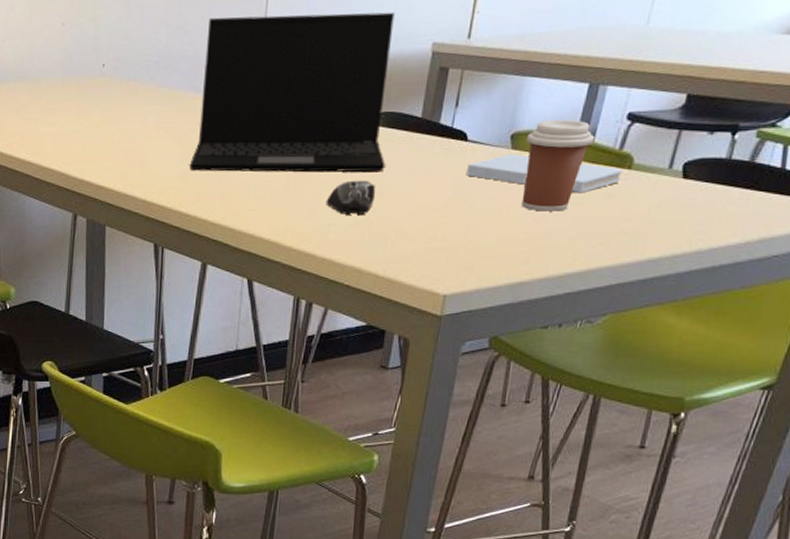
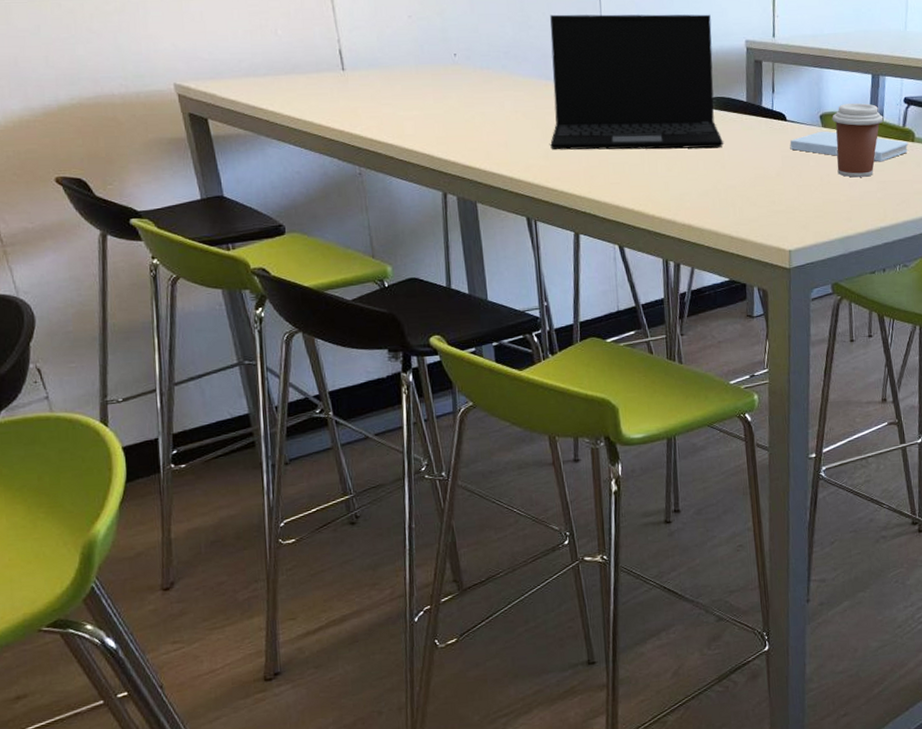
computer mouse: present [326,180,376,215] -> none [678,155,720,185]

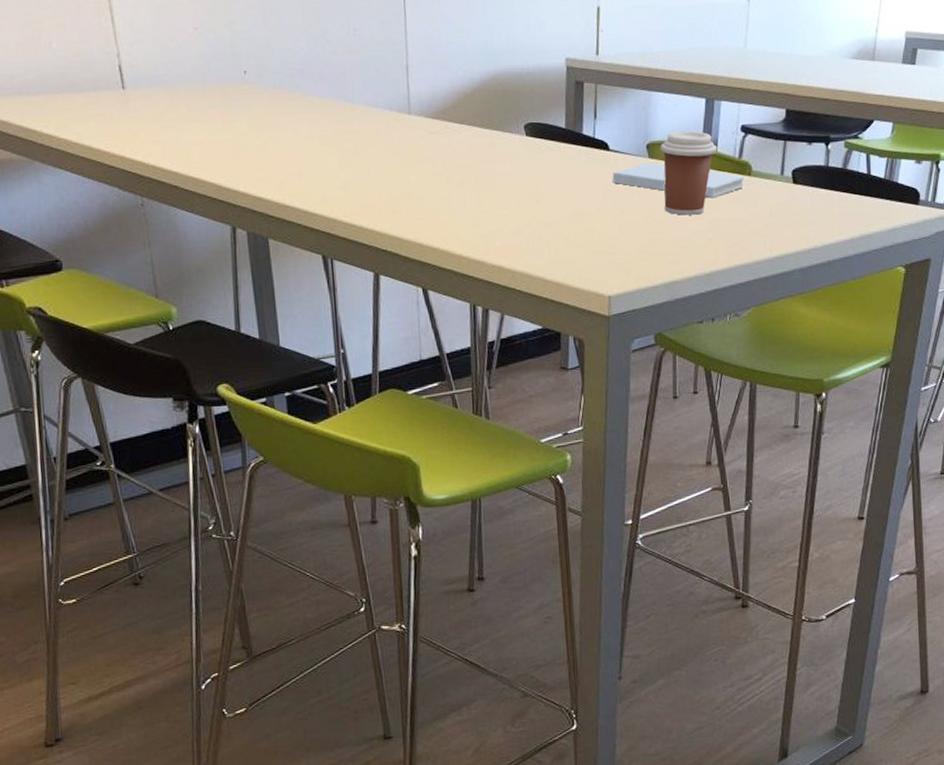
laptop: present [550,14,723,150] -> none [348,27,539,181]

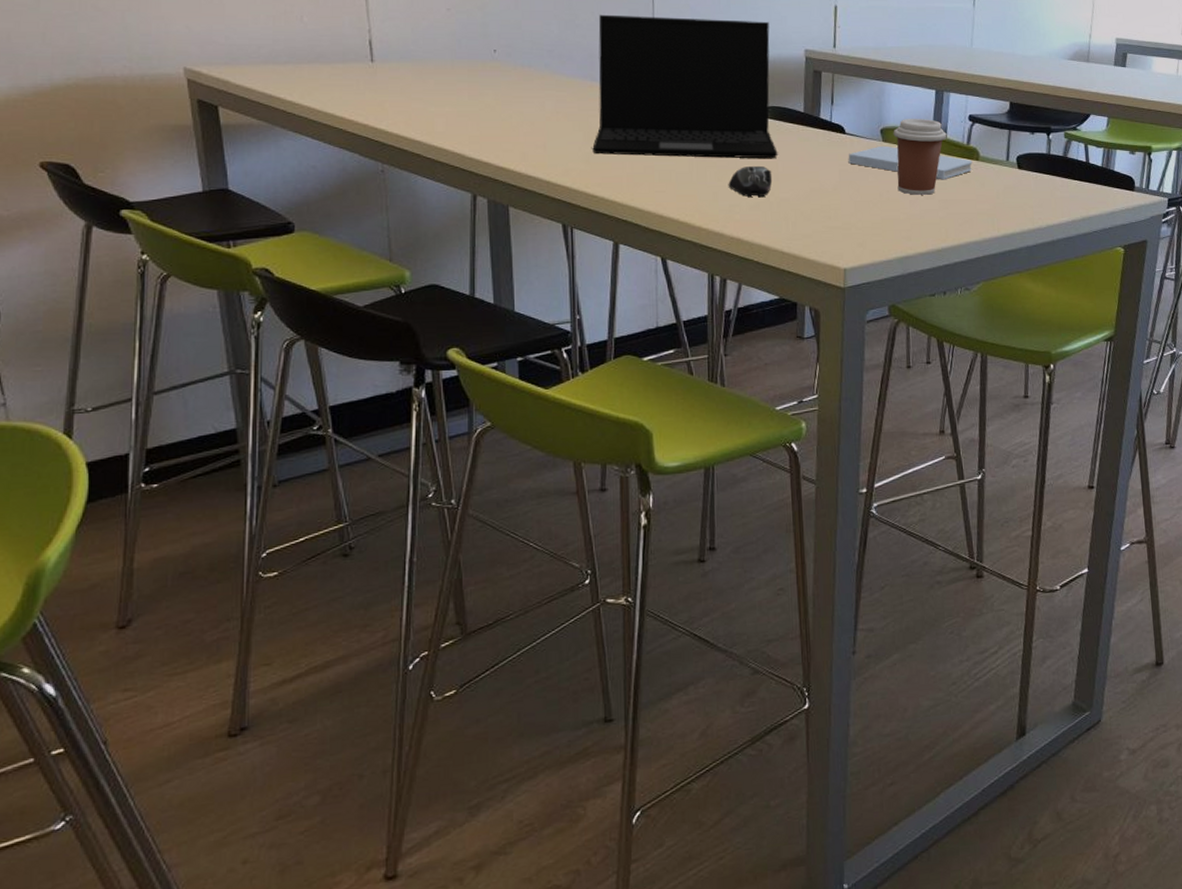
laptop: none [348,27,539,181] -> present [592,14,778,159]
computer mouse: none [488,188,534,222] -> present [728,165,773,197]

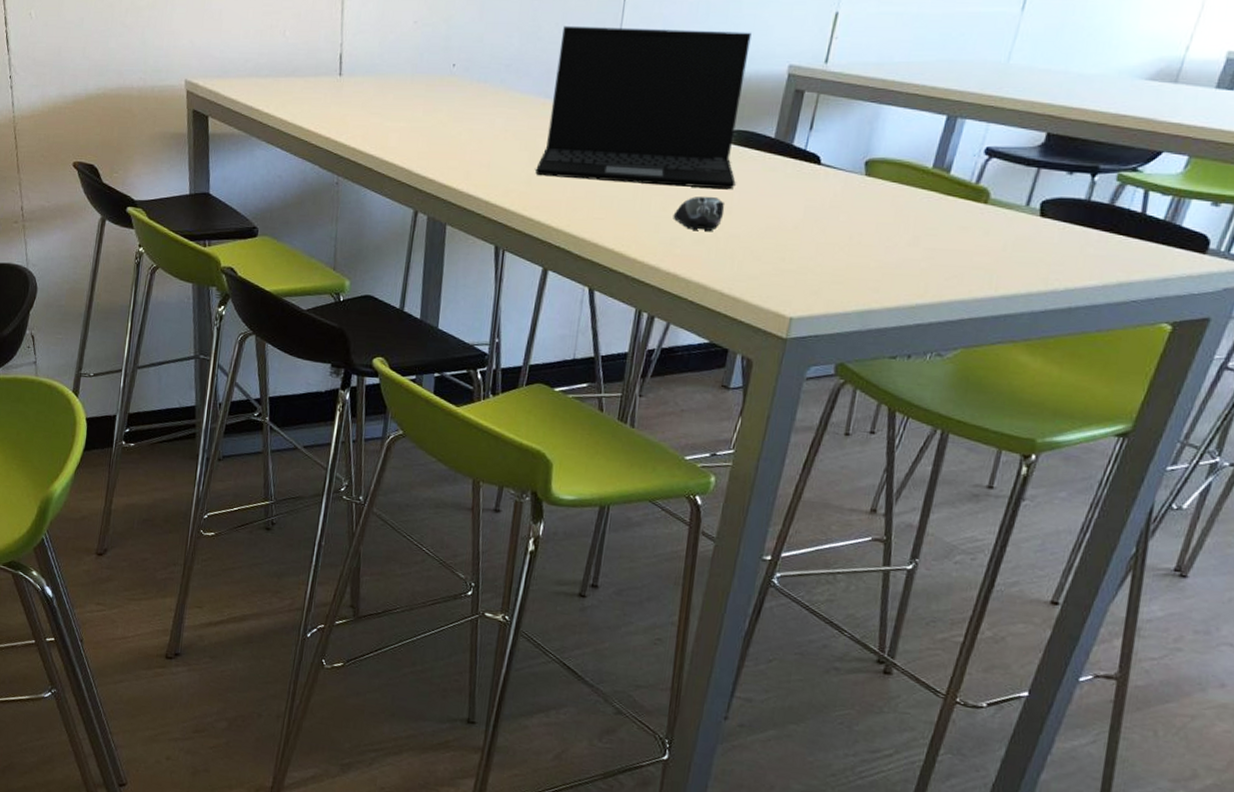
notepad: present [848,145,973,180] -> none [817,180,979,225]
coffee cup: present [893,119,947,195] -> none [873,149,951,241]

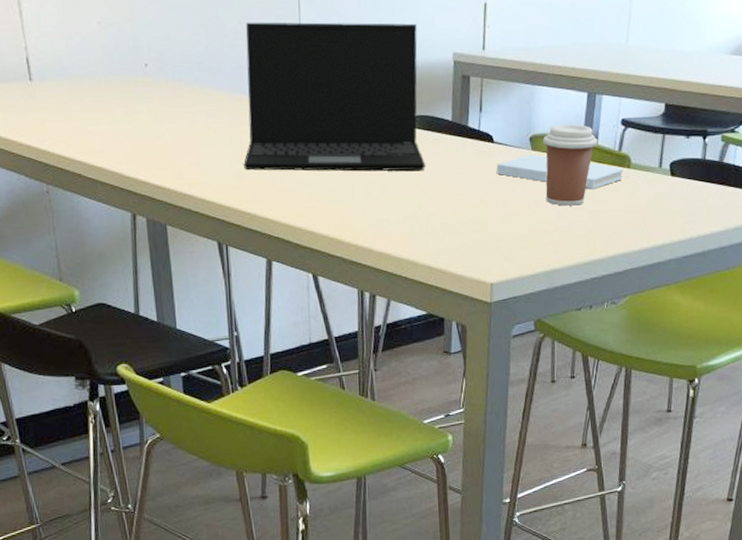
computer mouse: present [673,195,726,231] -> none [376,178,421,211]
notepad: none [817,180,979,225] -> present [496,154,624,190]
coffee cup: none [873,149,951,241] -> present [542,124,598,206]

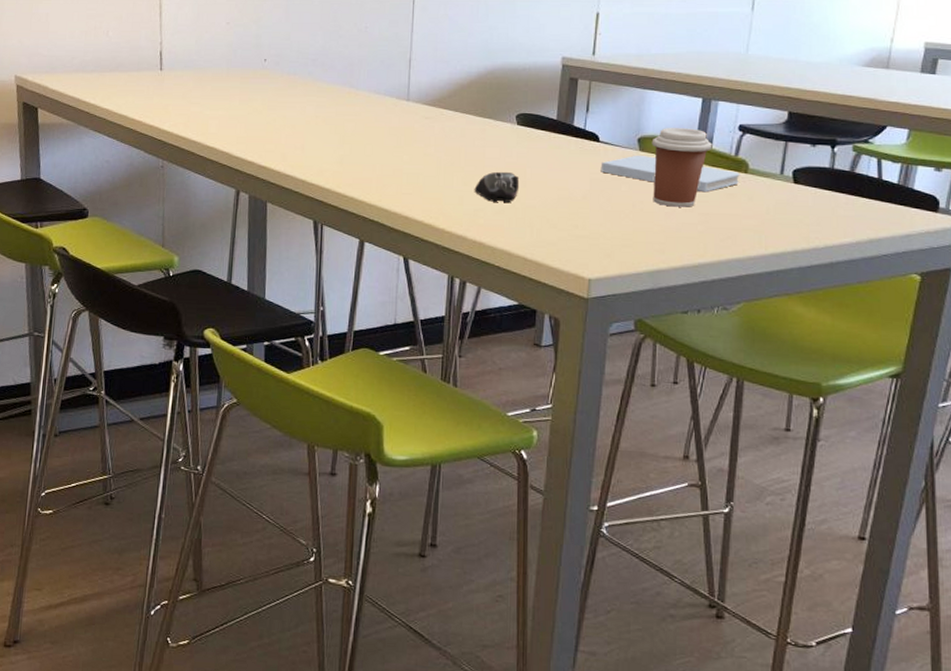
laptop: present [243,22,426,171] -> none [346,25,527,166]
computer mouse: none [376,178,421,211] -> present [474,171,520,202]

